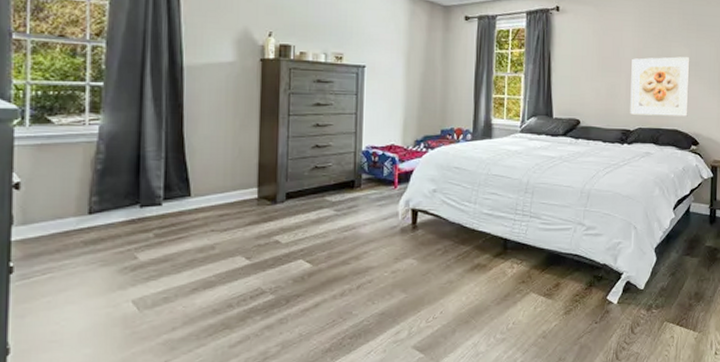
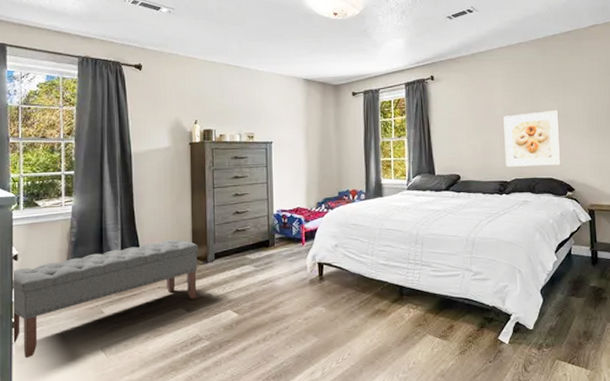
bench: none [8,174,266,312] -> present [12,239,198,359]

